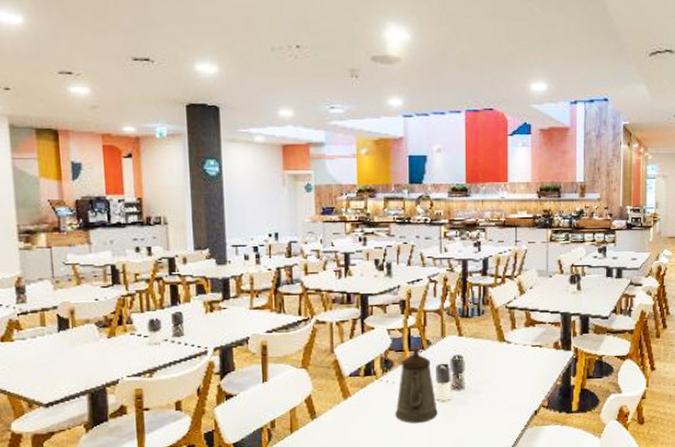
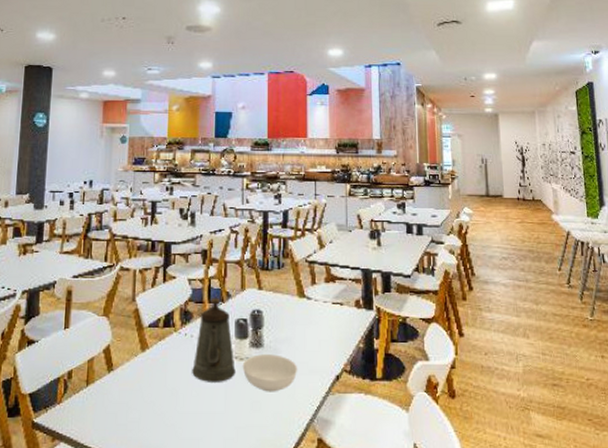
bowl: none [444,395,498,429] -> present [242,354,298,392]

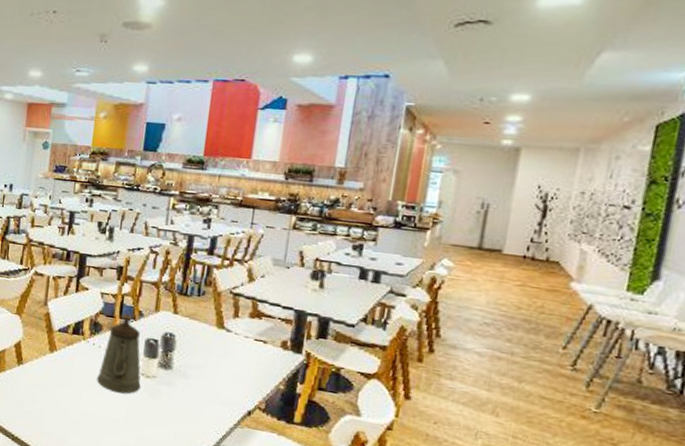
bowl: present [242,354,298,392] -> none [148,375,207,414]

